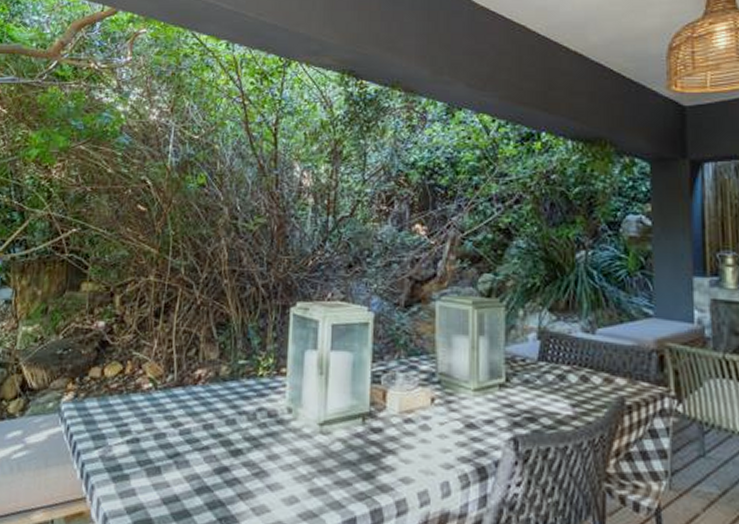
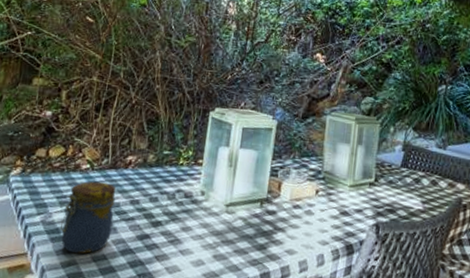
jar: none [123,403,186,496] -> present [60,181,116,254]

